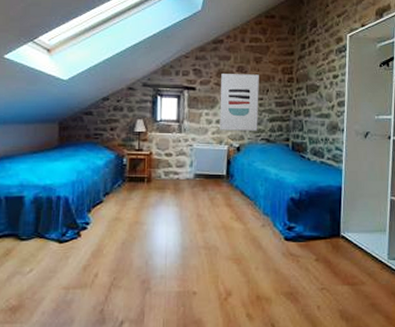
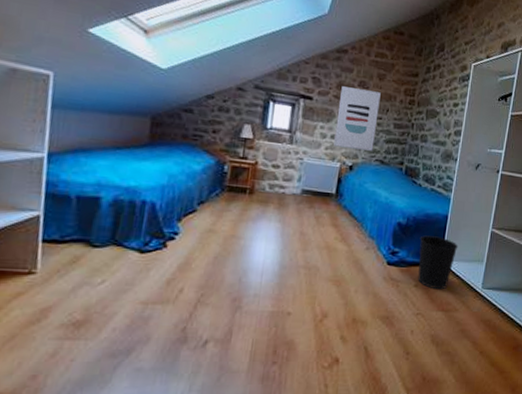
wastebasket: none [315,209,357,263] -> present [418,235,459,290]

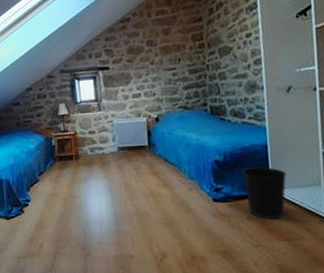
wall art: present [333,86,381,151] -> none [132,45,174,104]

